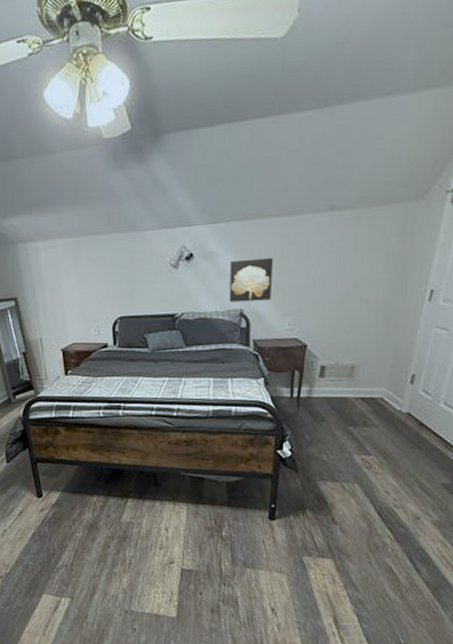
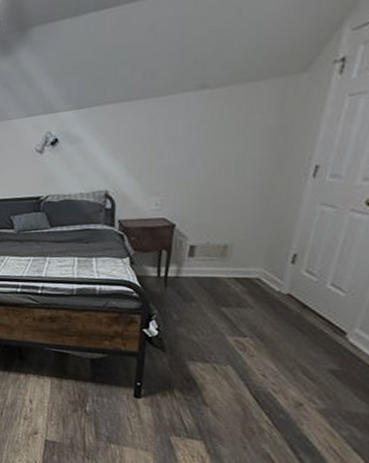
wall art: present [229,257,274,303] -> none [94,139,140,184]

